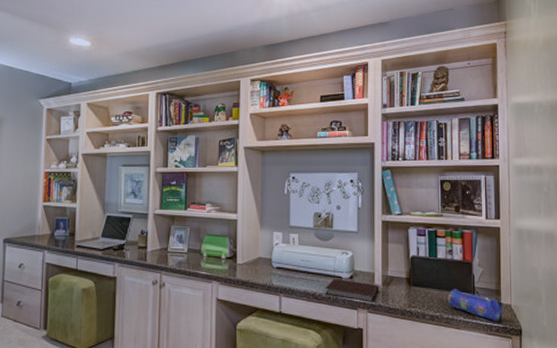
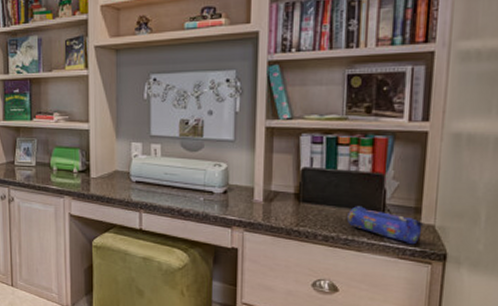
notebook: present [325,279,379,302] -> none [193,194,260,220]

